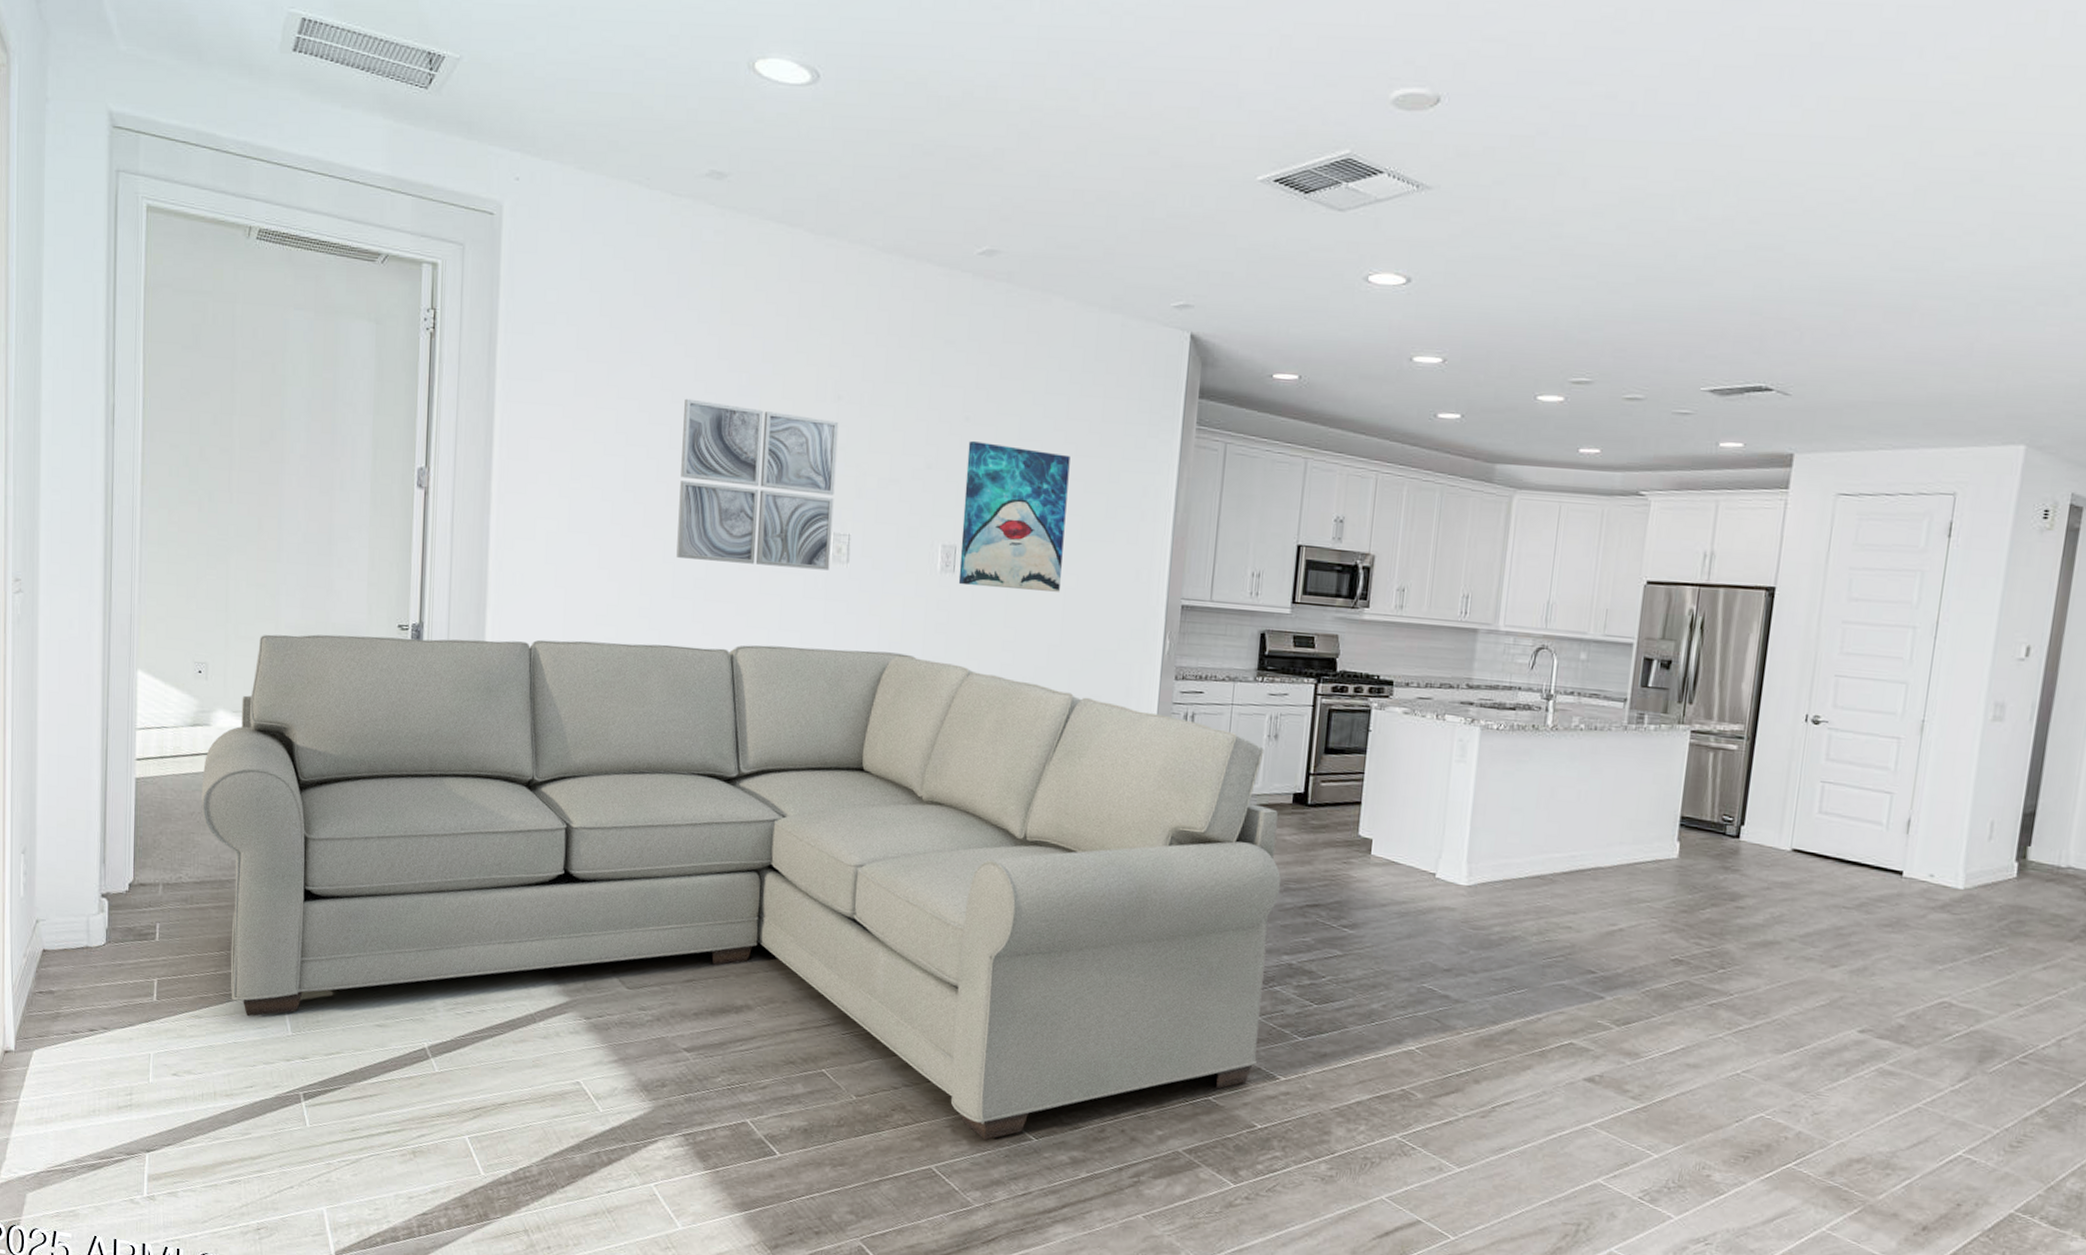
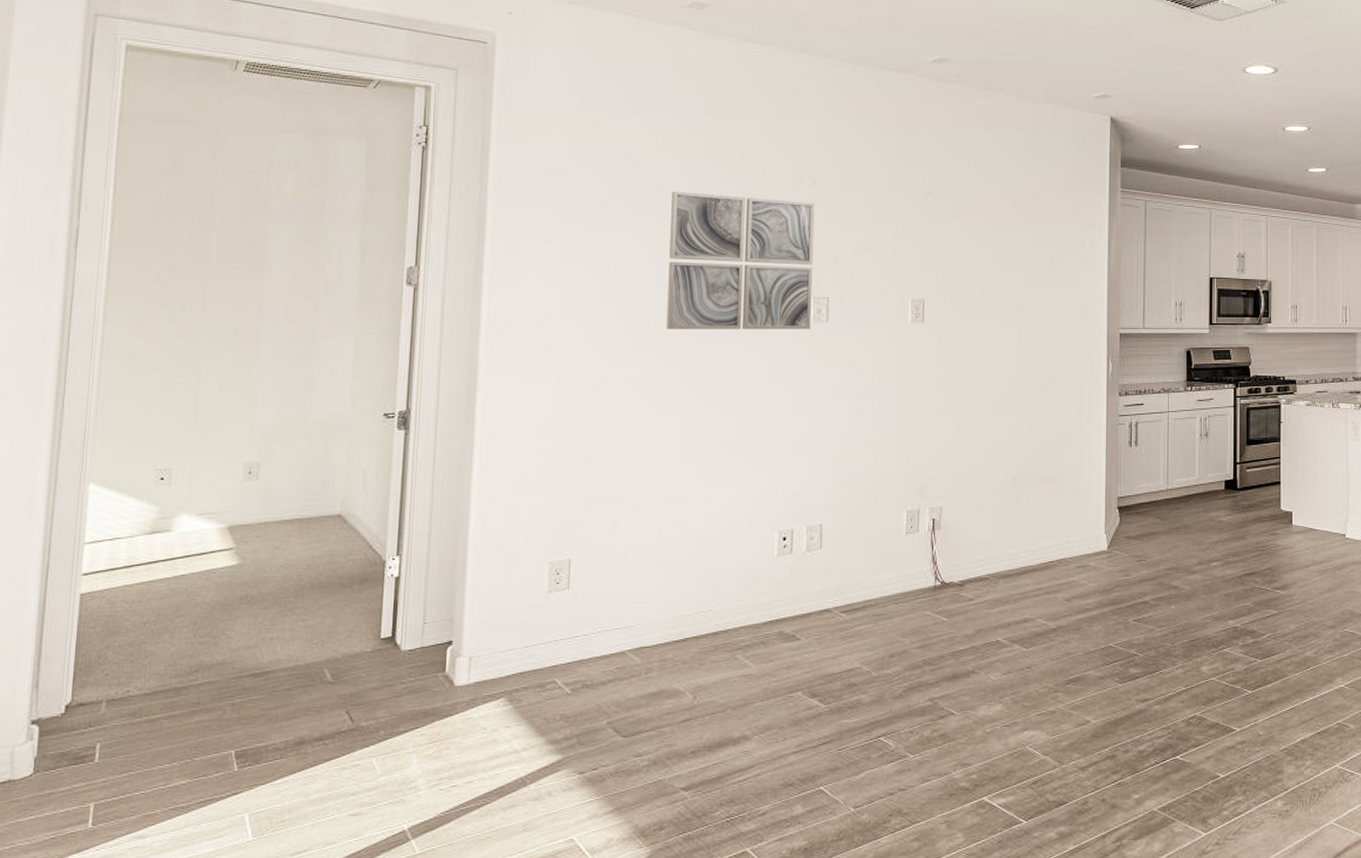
sofa: present [201,634,1281,1140] -> none [157,396,1222,829]
wall art: present [958,441,1070,592] -> none [927,212,1018,332]

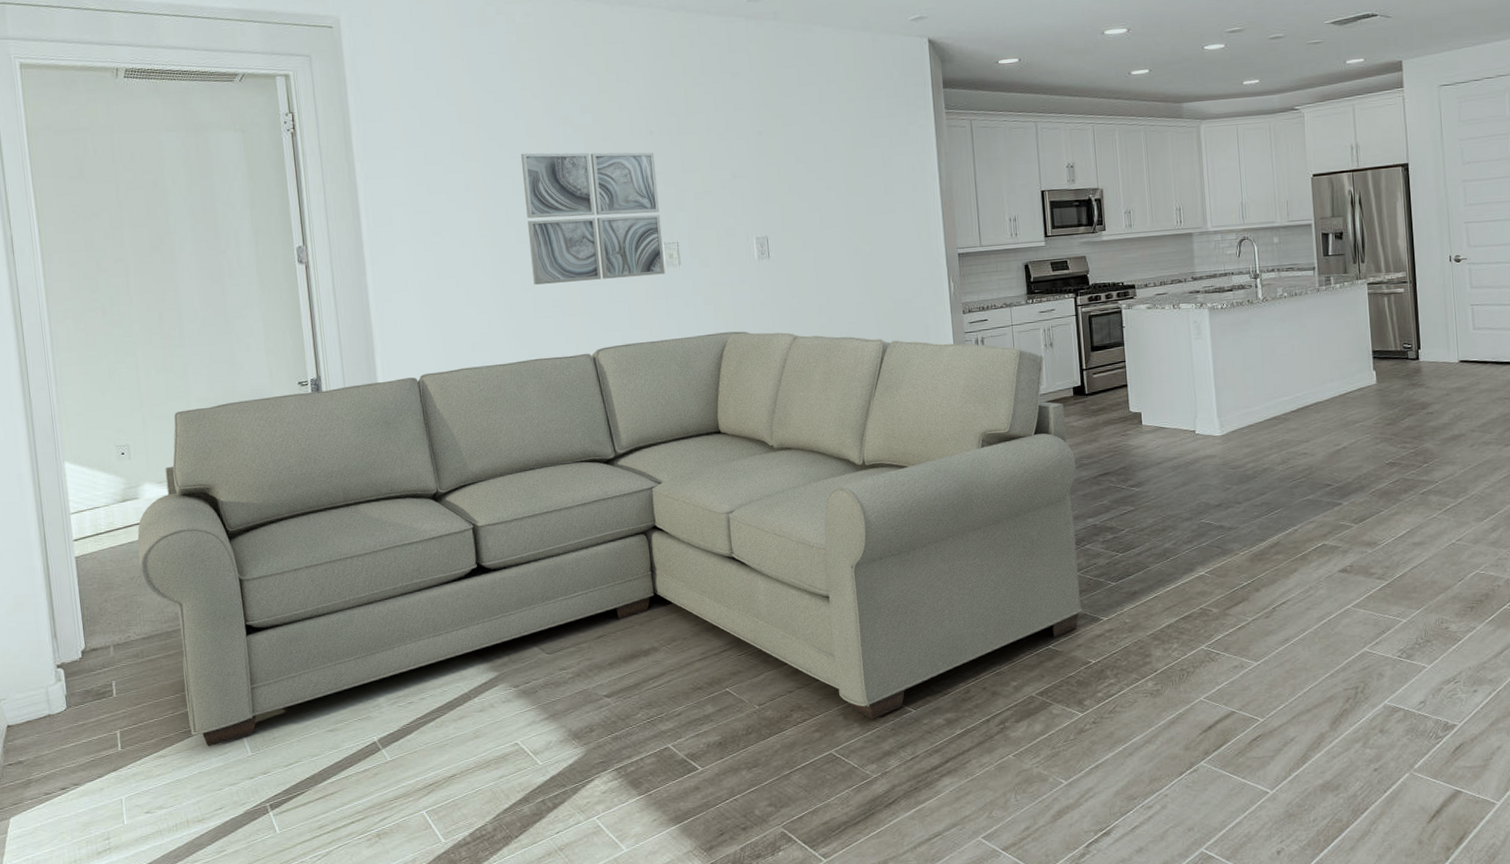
sofa: none [157,396,1222,829] -> present [137,331,1082,747]

